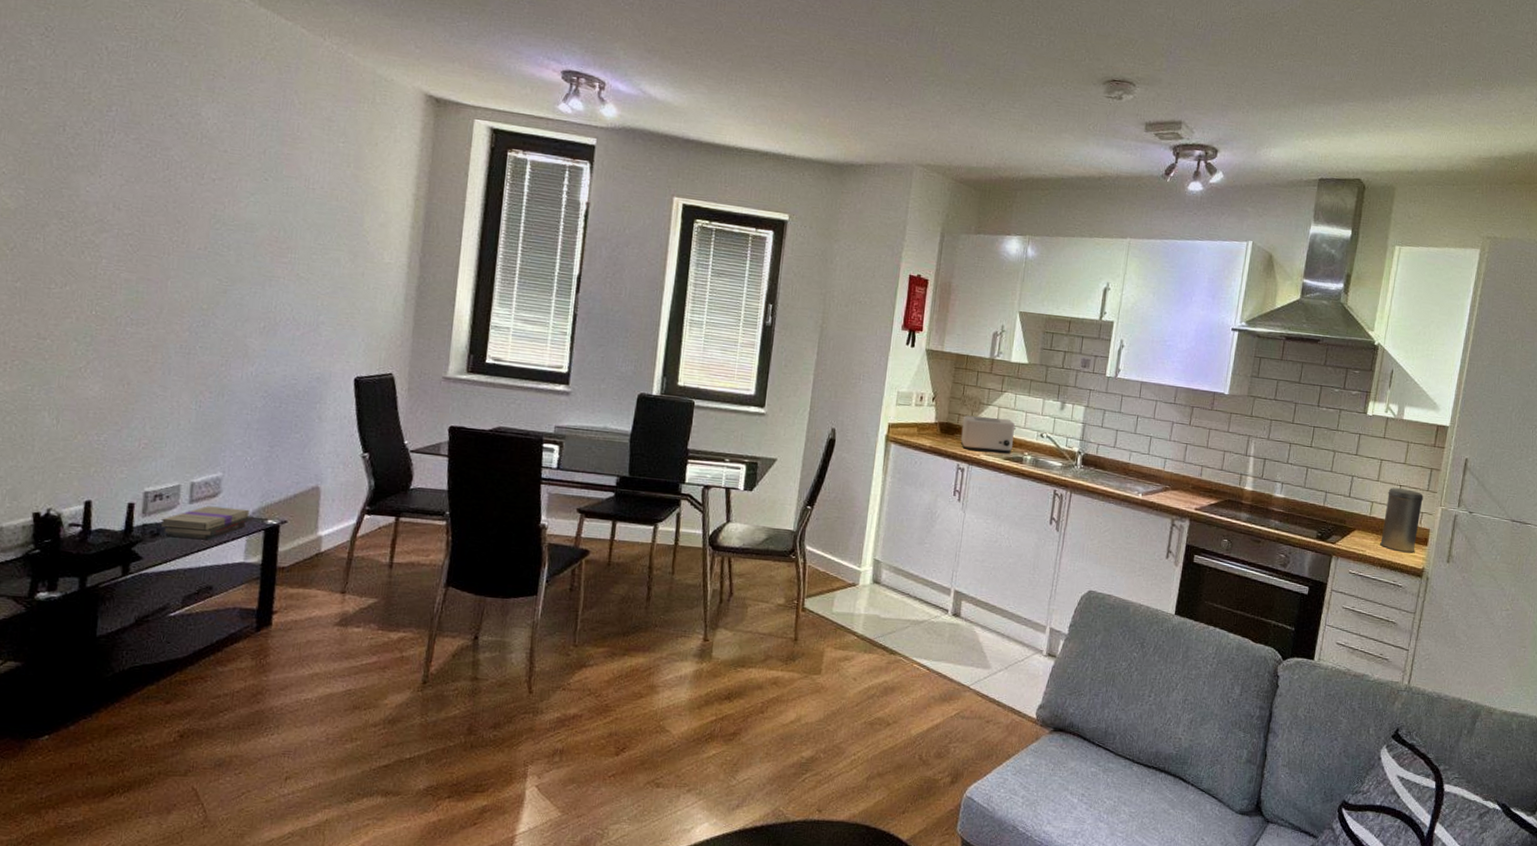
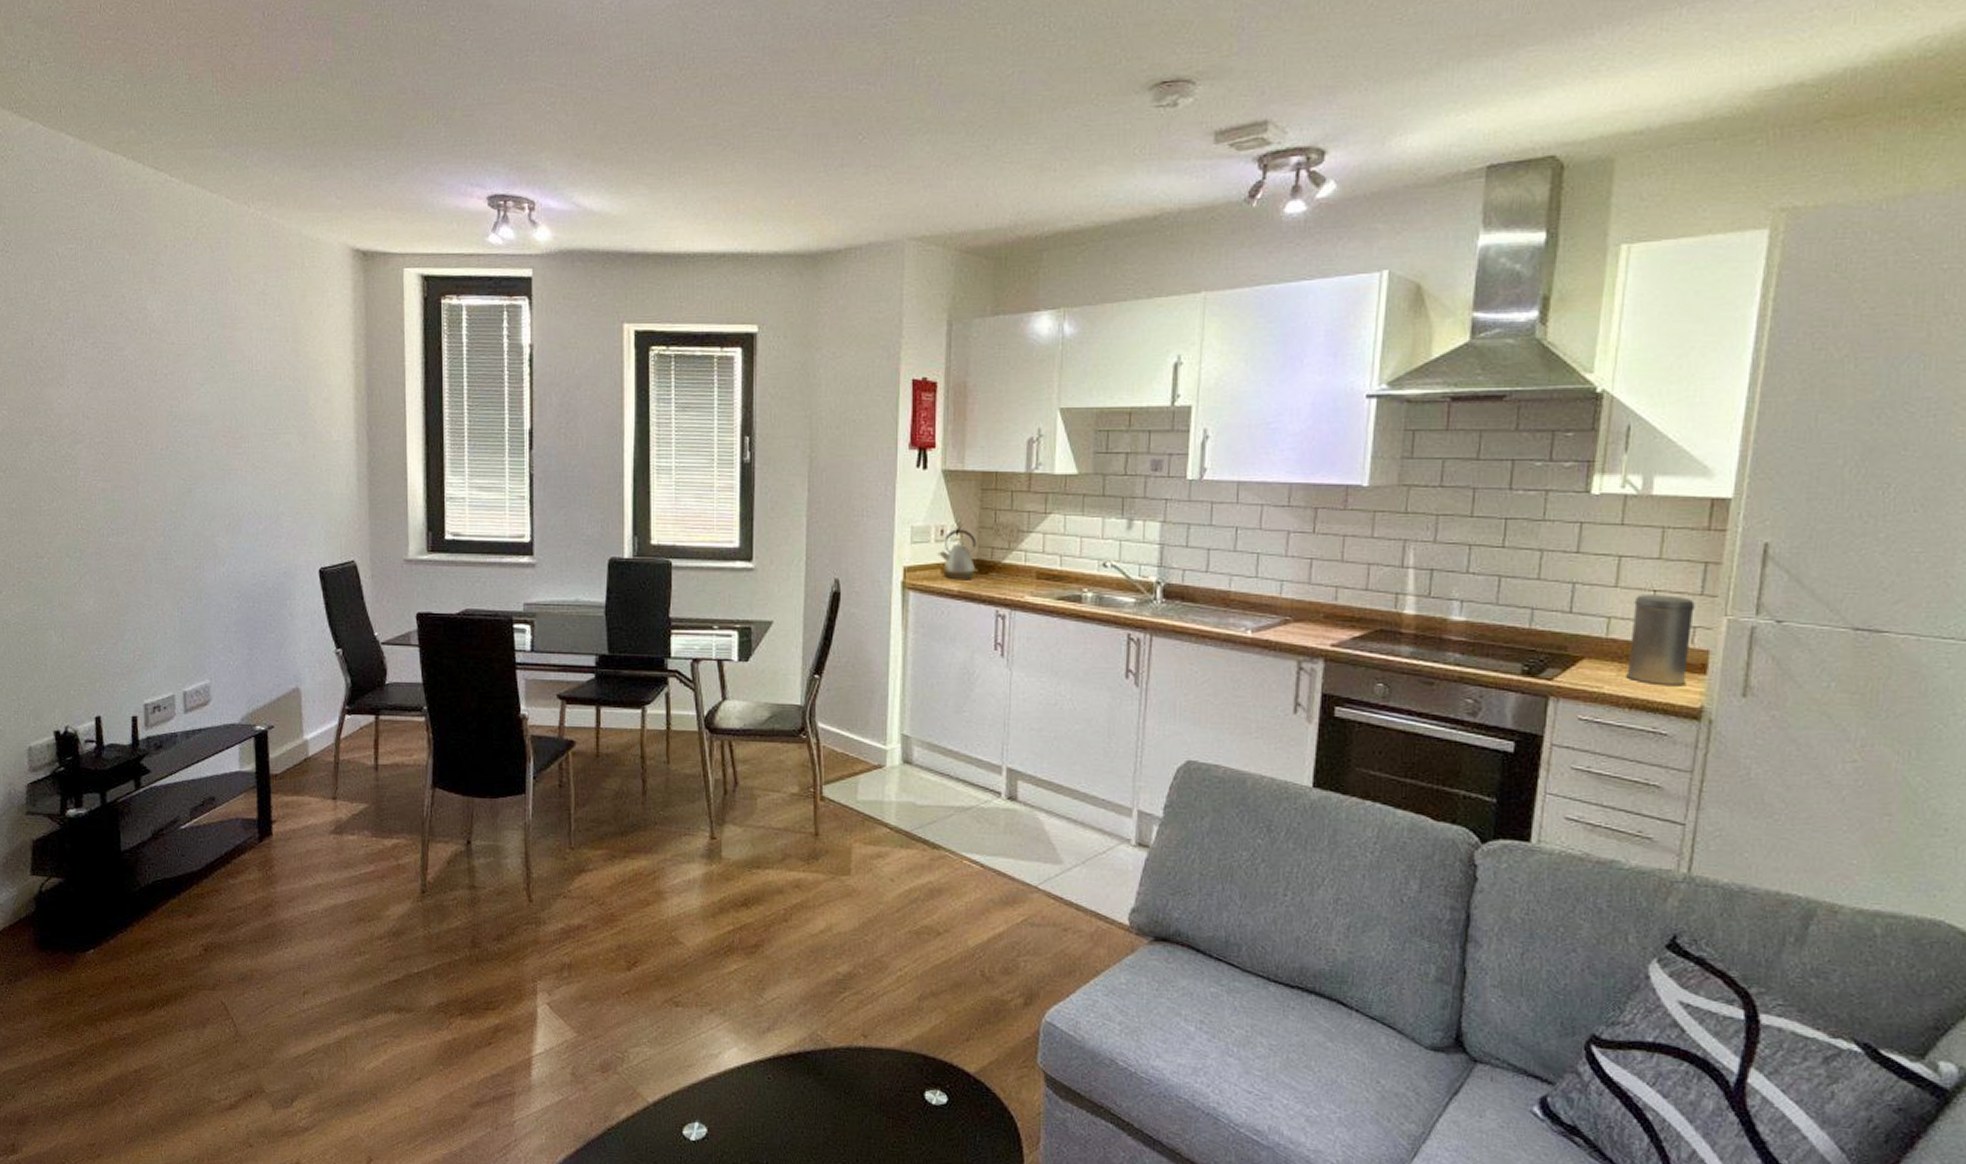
books: present [160,506,254,540] -> none [161,715,243,750]
kettle: none [917,397,948,439] -> present [939,529,978,581]
toaster: present [960,415,1017,453] -> none [997,547,1070,592]

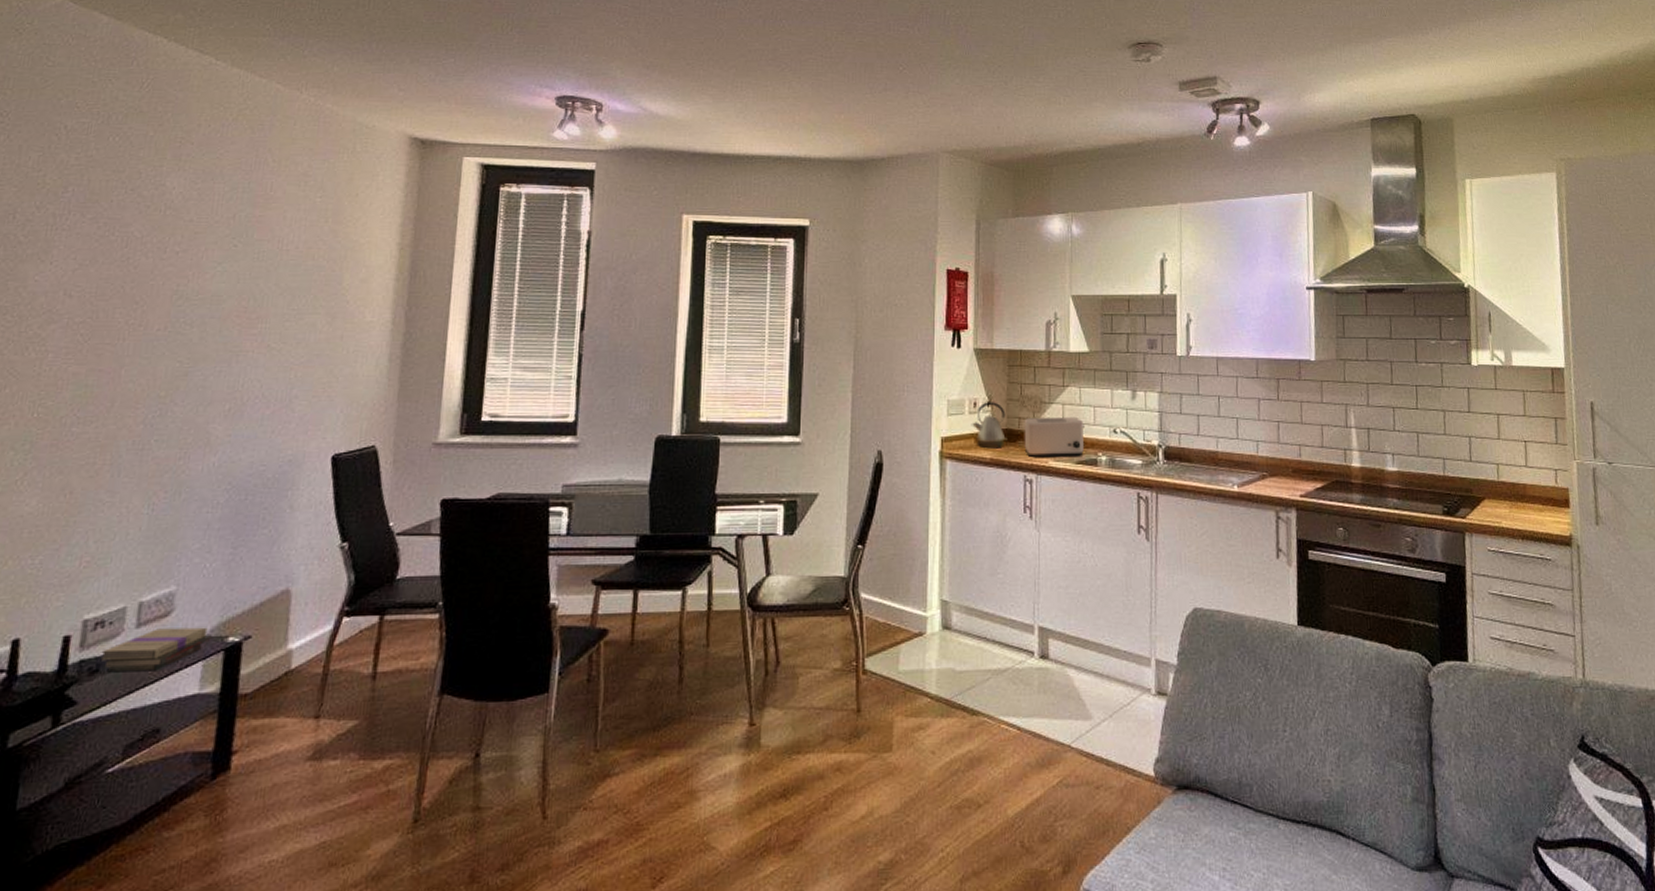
books: none [161,715,243,750] -> present [101,627,212,673]
toaster: none [997,547,1070,592] -> present [1024,416,1086,458]
canister: present [1626,595,1695,687] -> none [1512,445,1558,519]

